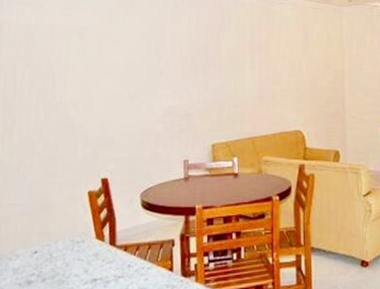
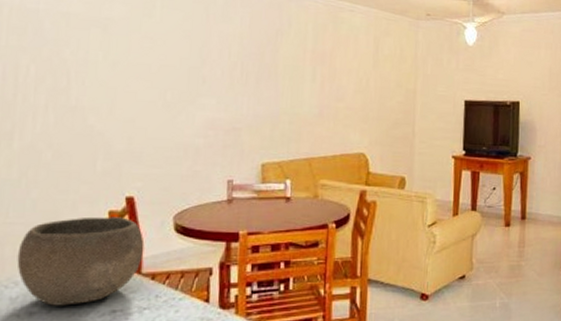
bowl: none [18,196,118,275] -> present [17,216,145,306]

